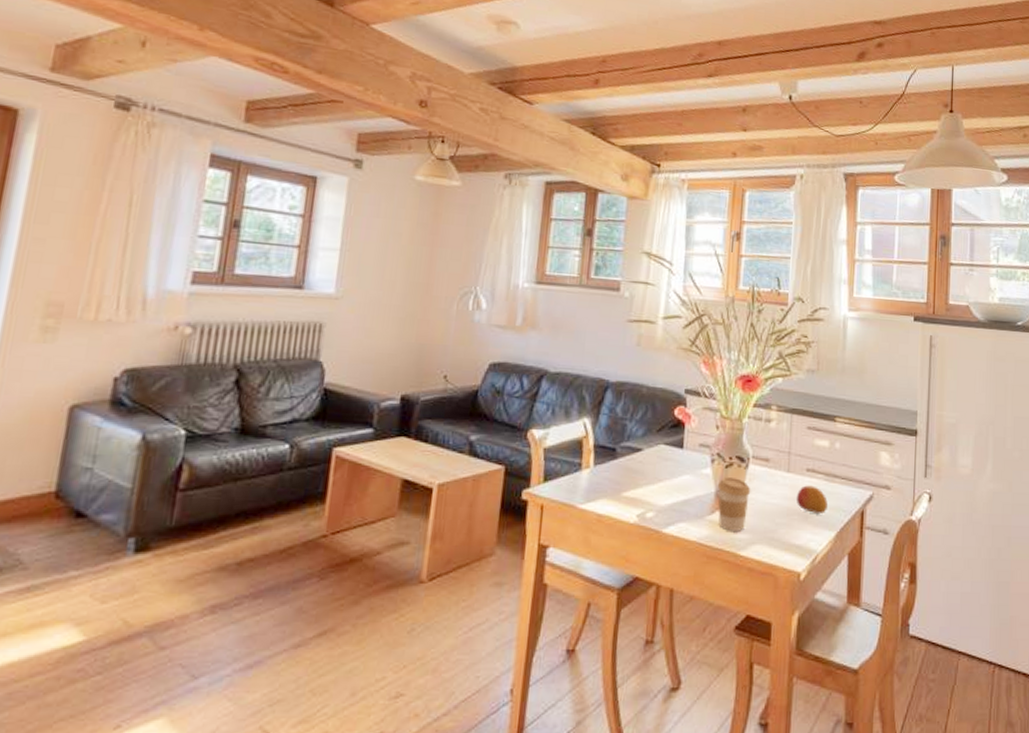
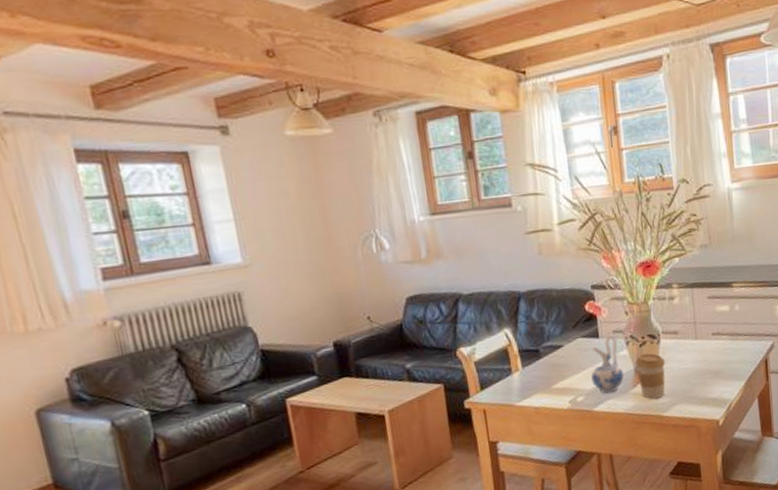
ceramic pitcher: none [666,448,703,515] -> present [591,335,624,393]
fruit: present [796,485,828,515] -> none [706,346,735,370]

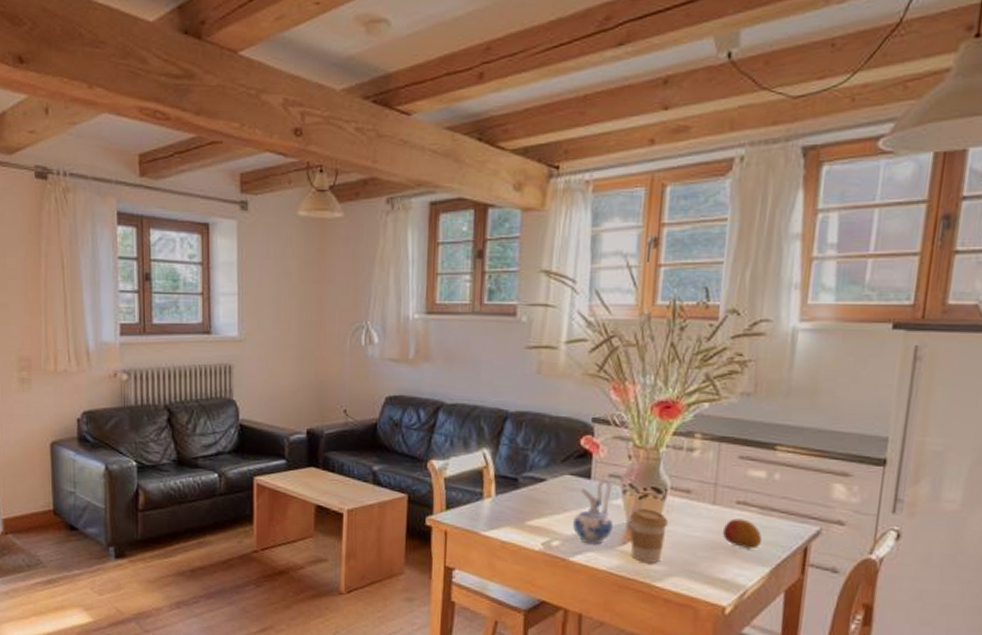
fruit: none [706,346,735,370] -> present [722,518,762,550]

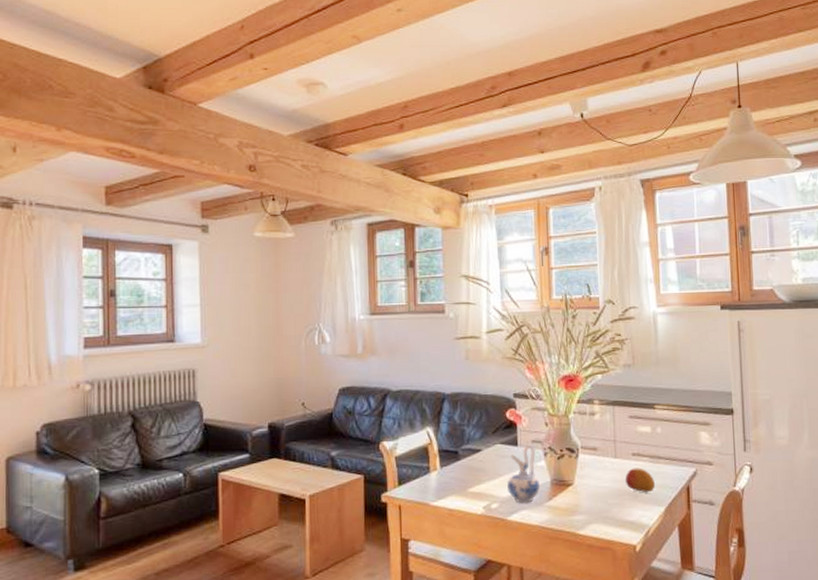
coffee cup: present [629,508,669,563] -> none [552,467,583,514]

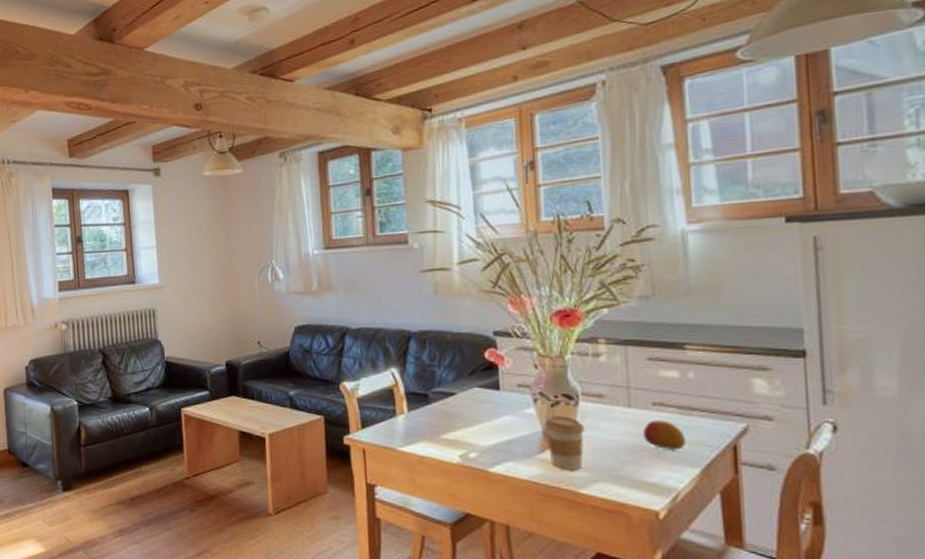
ceramic pitcher: present [507,444,540,503] -> none [488,389,529,454]
coffee cup: none [552,467,583,514] -> present [544,416,585,470]

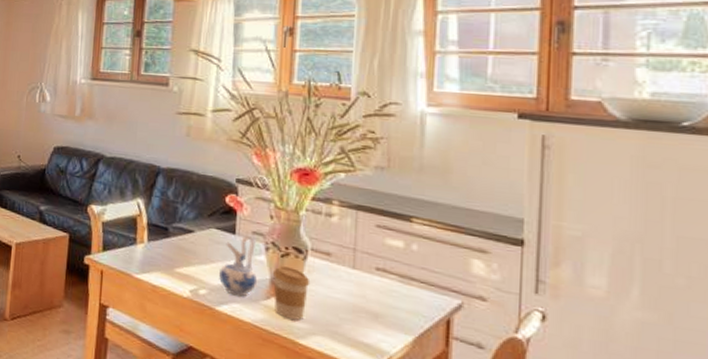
ceramic pitcher: none [488,389,529,454] -> present [219,235,257,297]
fruit: present [642,420,685,451] -> none [363,284,403,317]

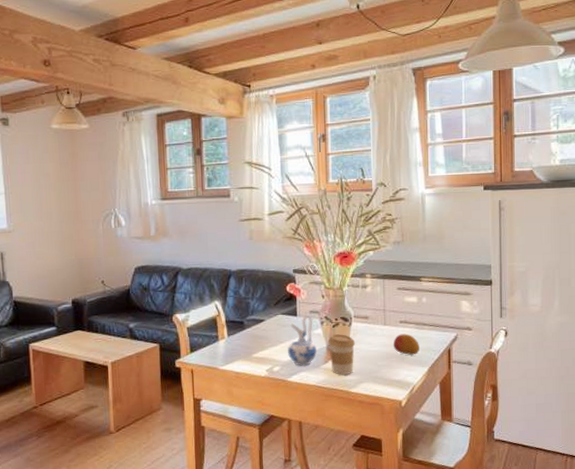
fruit: none [363,284,403,317] -> present [393,333,419,356]

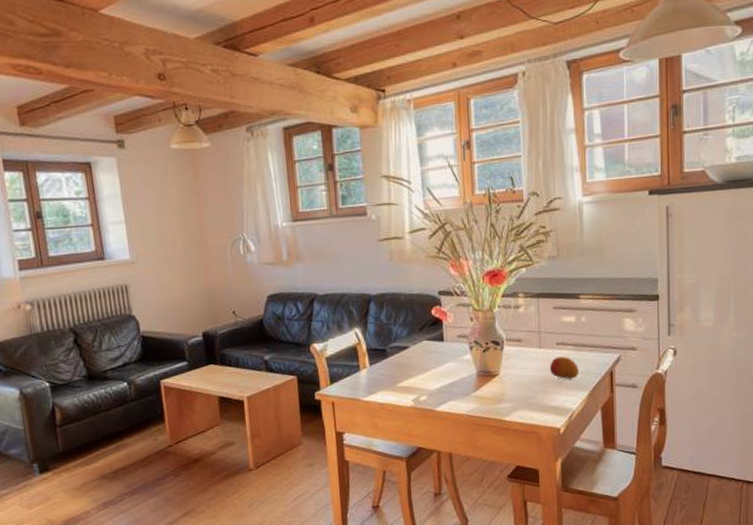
ceramic pitcher: present [288,314,317,366] -> none [435,339,466,395]
coffee cup: present [327,334,356,375] -> none [478,359,508,403]

